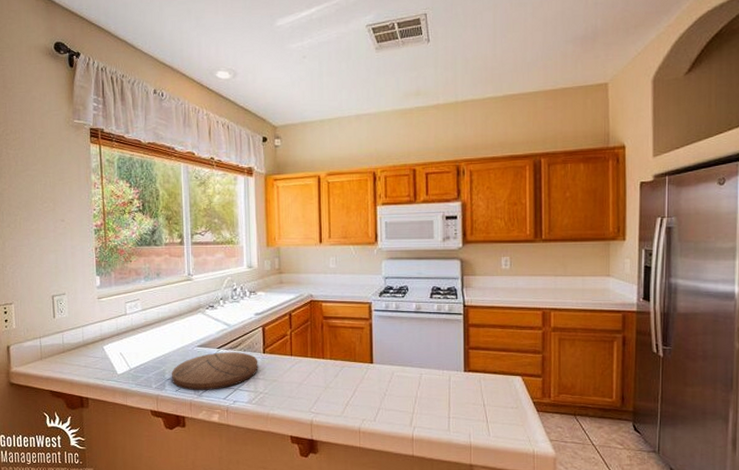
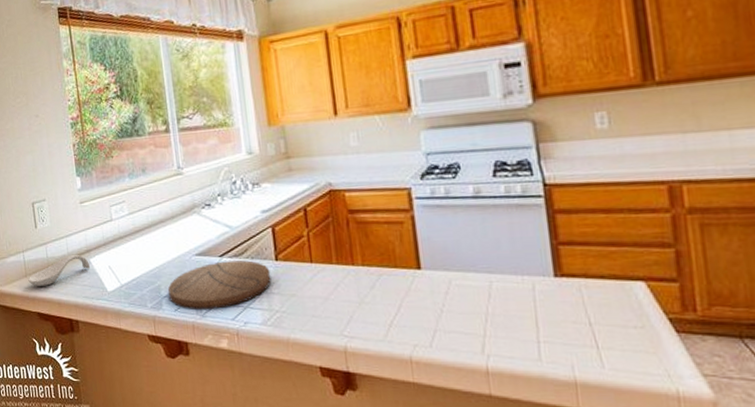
spoon rest: none [43,343,104,368] -> present [28,255,91,286]

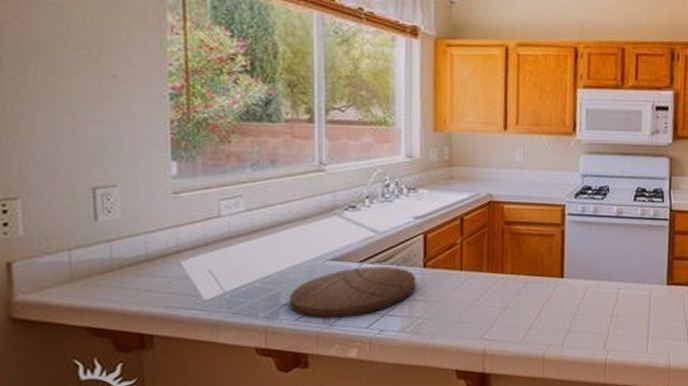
spoon rest: present [28,255,91,286] -> none [74,256,181,294]

